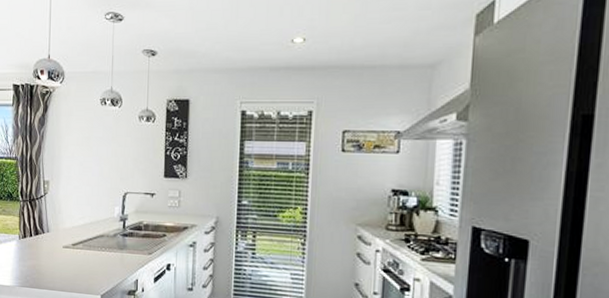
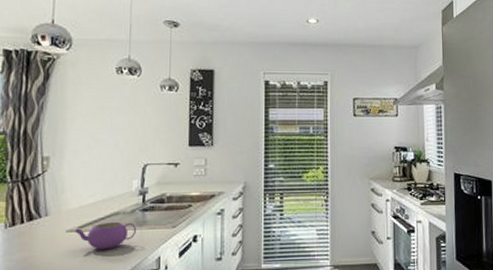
teapot: none [69,242,118,267] -> present [75,221,136,250]

